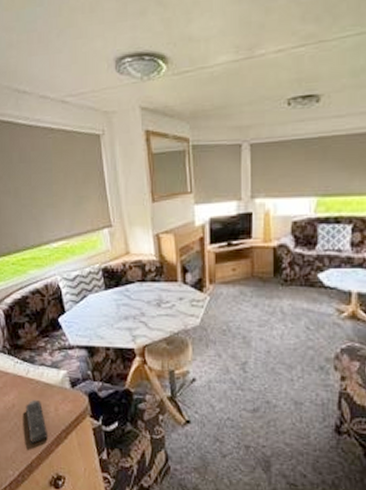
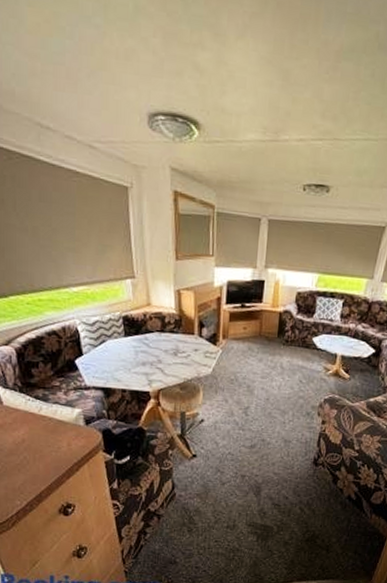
remote control: present [25,399,49,444] -> none [36,435,60,476]

